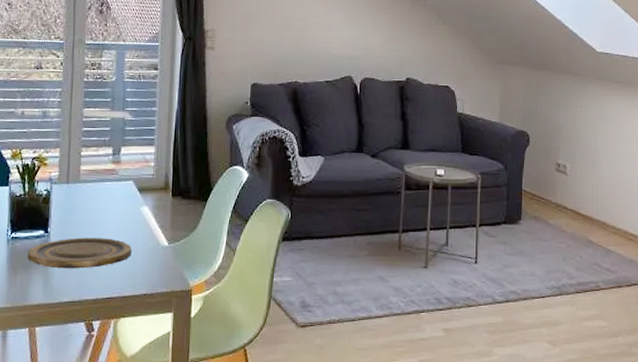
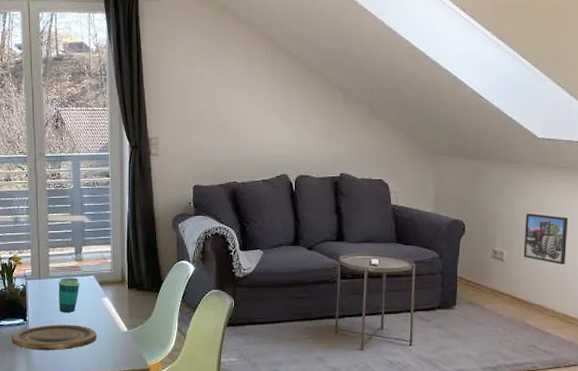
cup: none [88,182,116,223] -> present [58,277,80,312]
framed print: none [585,126,627,180] -> present [523,213,569,265]

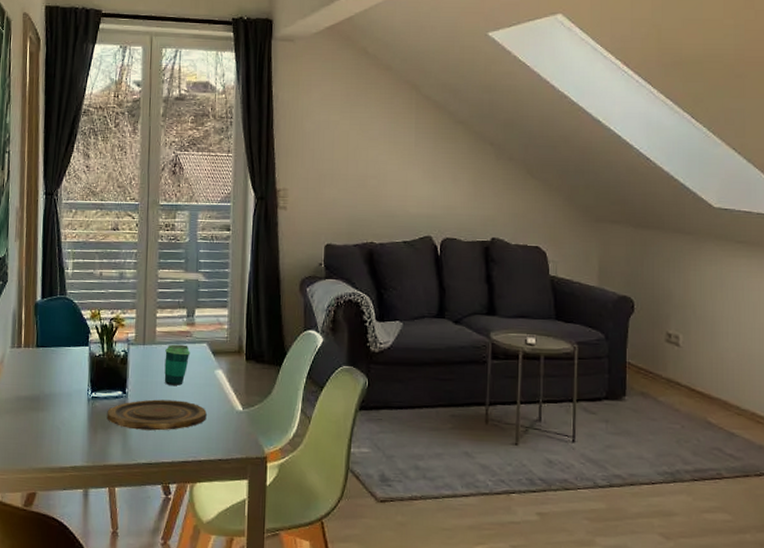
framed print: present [523,213,569,265] -> none [702,292,752,353]

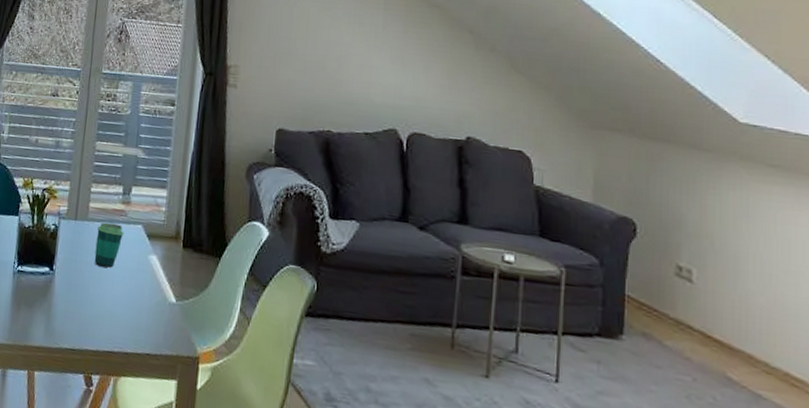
plate: present [107,399,207,431] -> none [31,279,137,316]

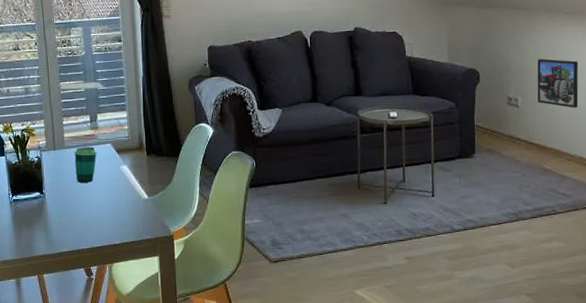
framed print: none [721,221,787,300] -> present [537,59,579,108]

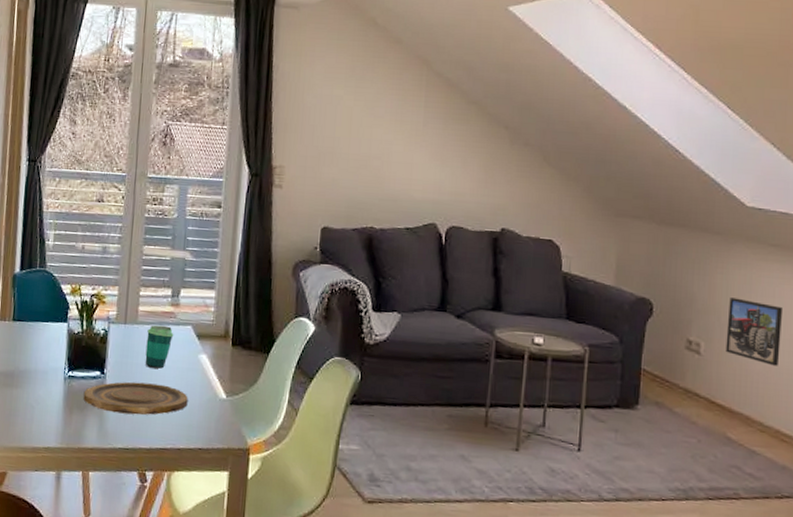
plate: none [28,195,117,224] -> present [83,381,188,415]

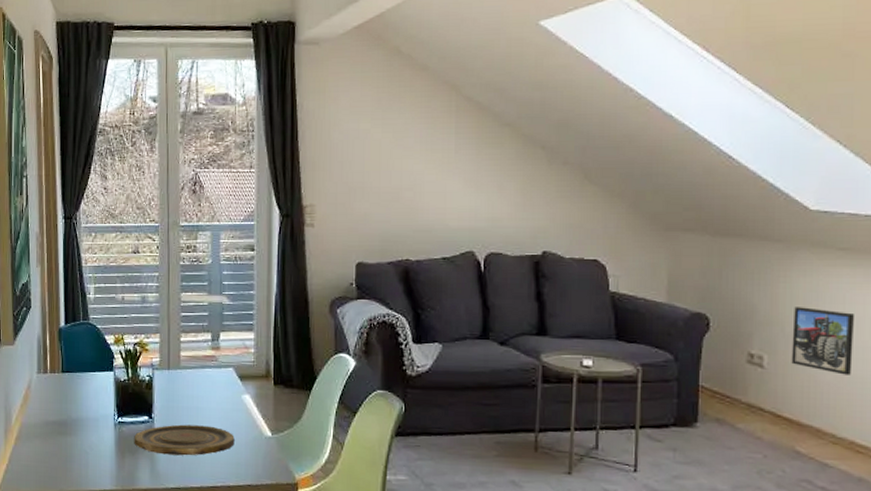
cup: present [145,325,174,369] -> none [190,369,217,411]

